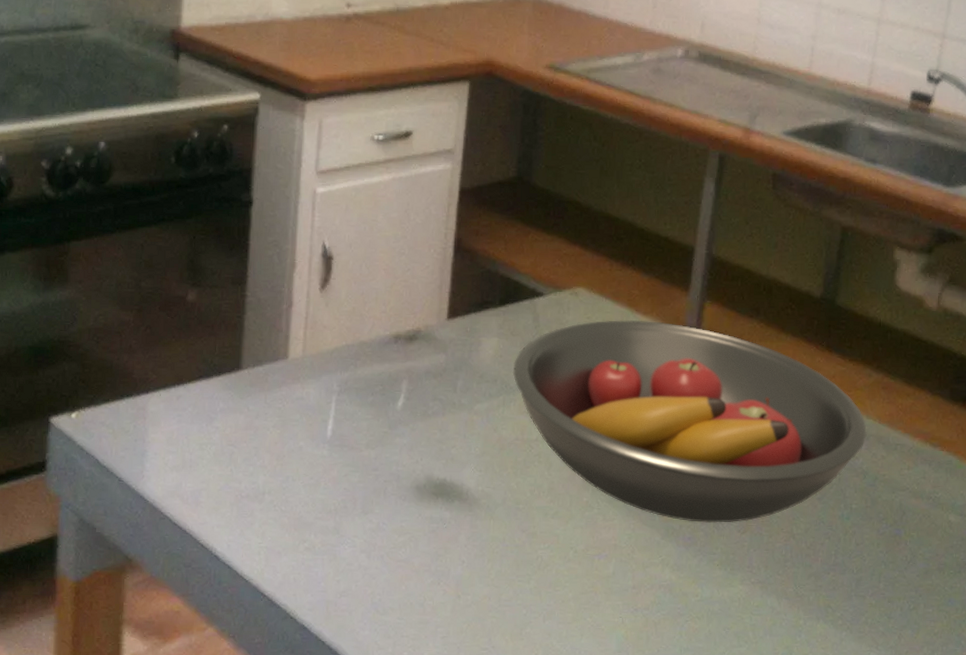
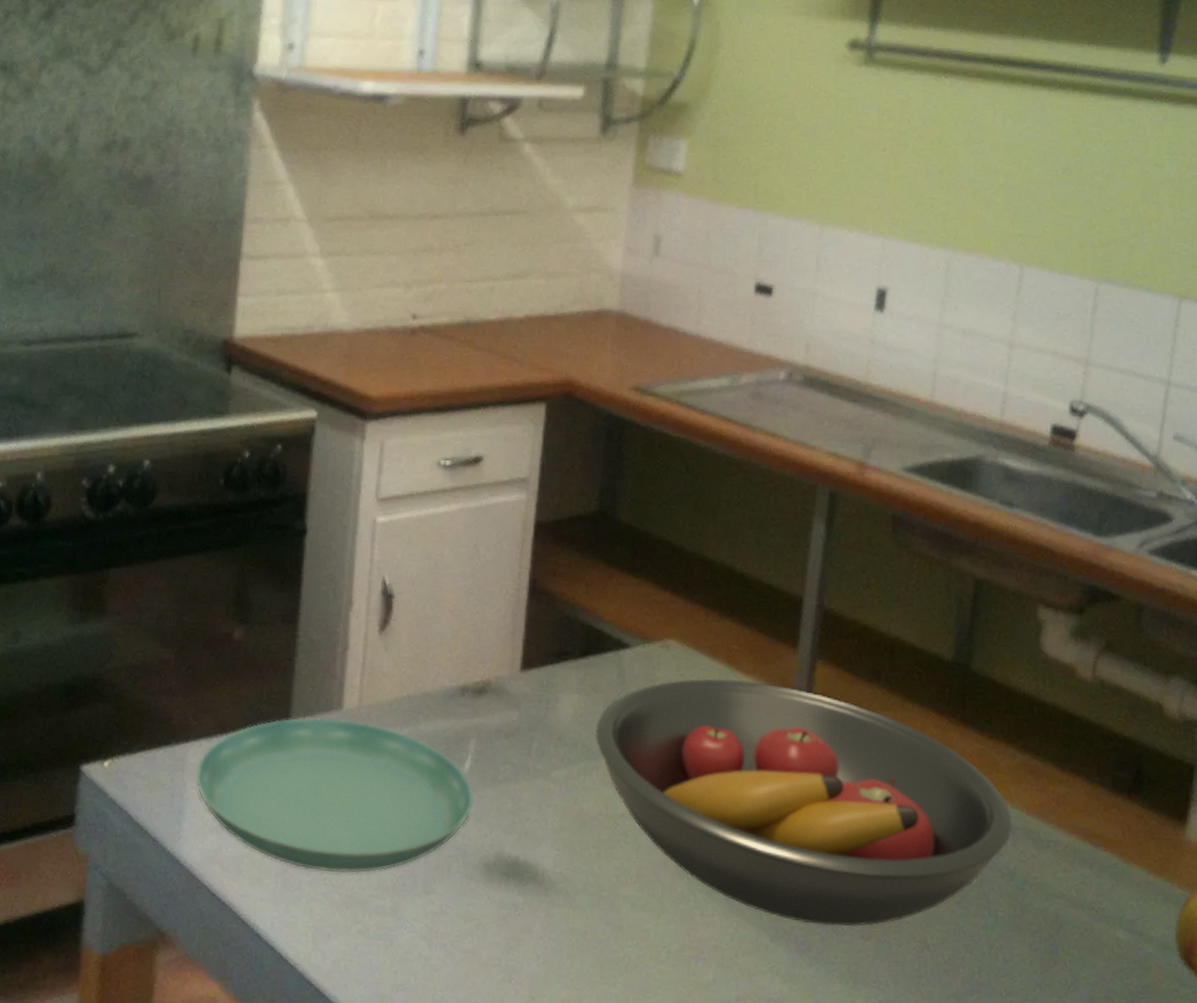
saucer: none [156,367,406,500] -> present [195,717,474,874]

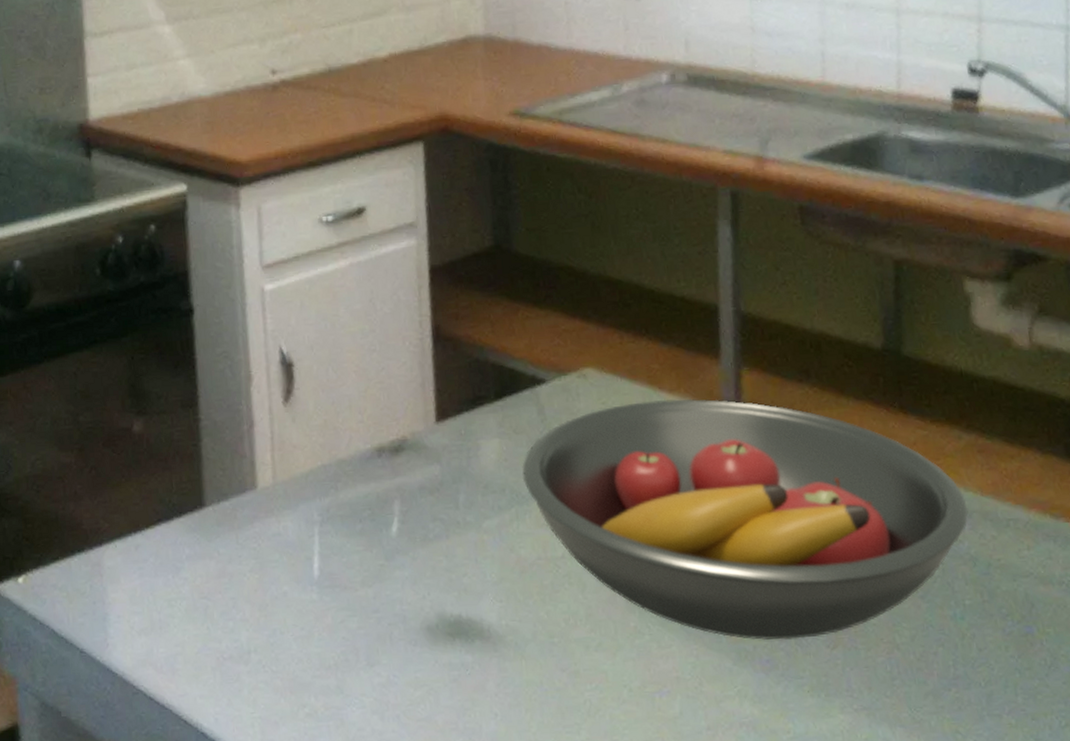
saucer: present [195,717,474,874] -> none [114,499,407,659]

